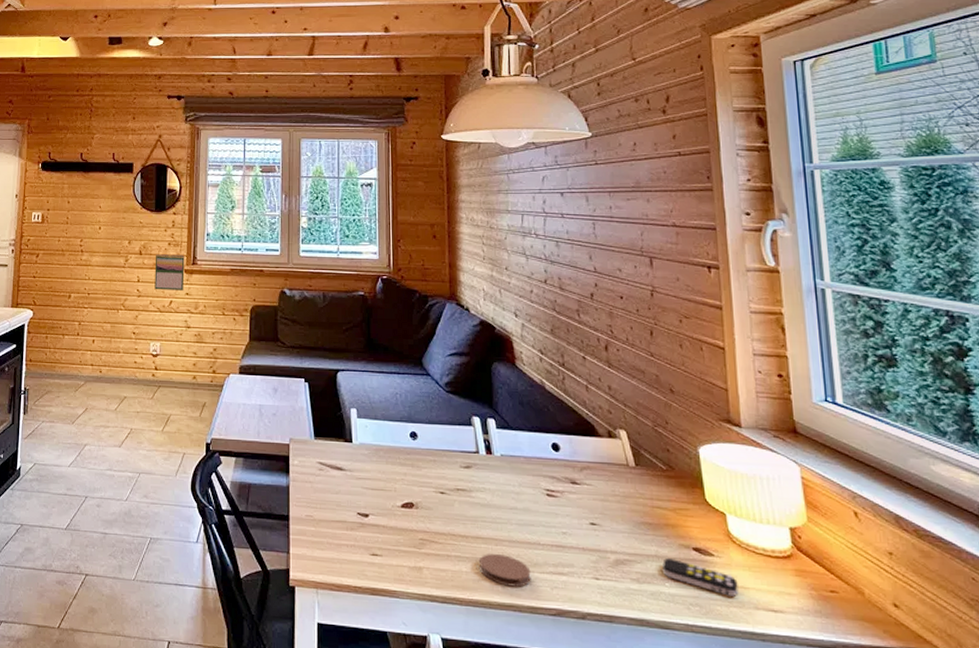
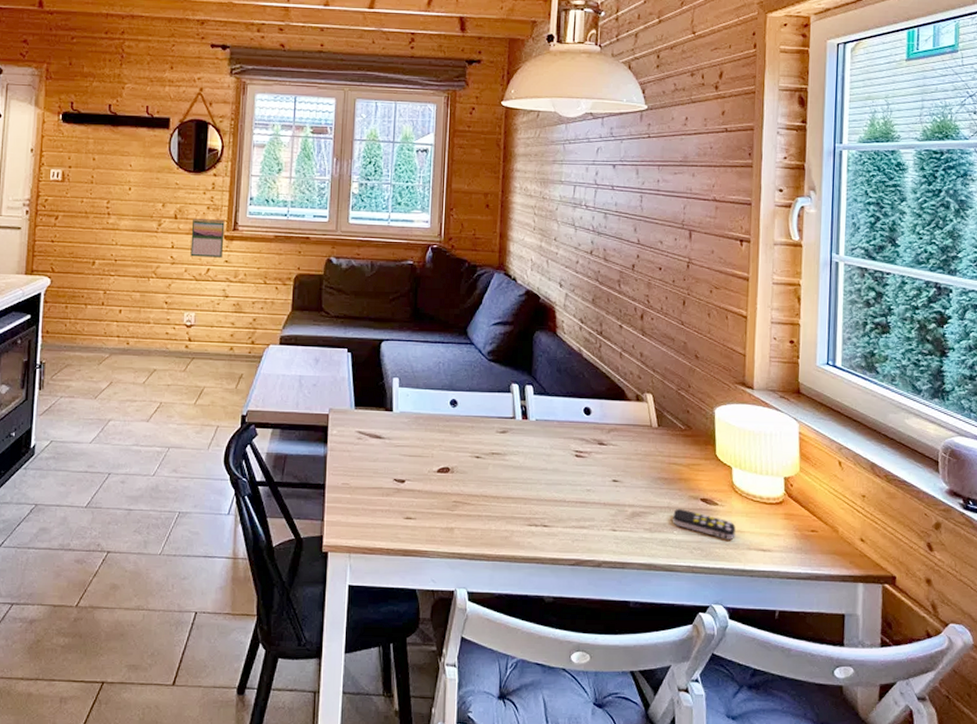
coaster: present [478,554,531,587] -> none [507,512,555,541]

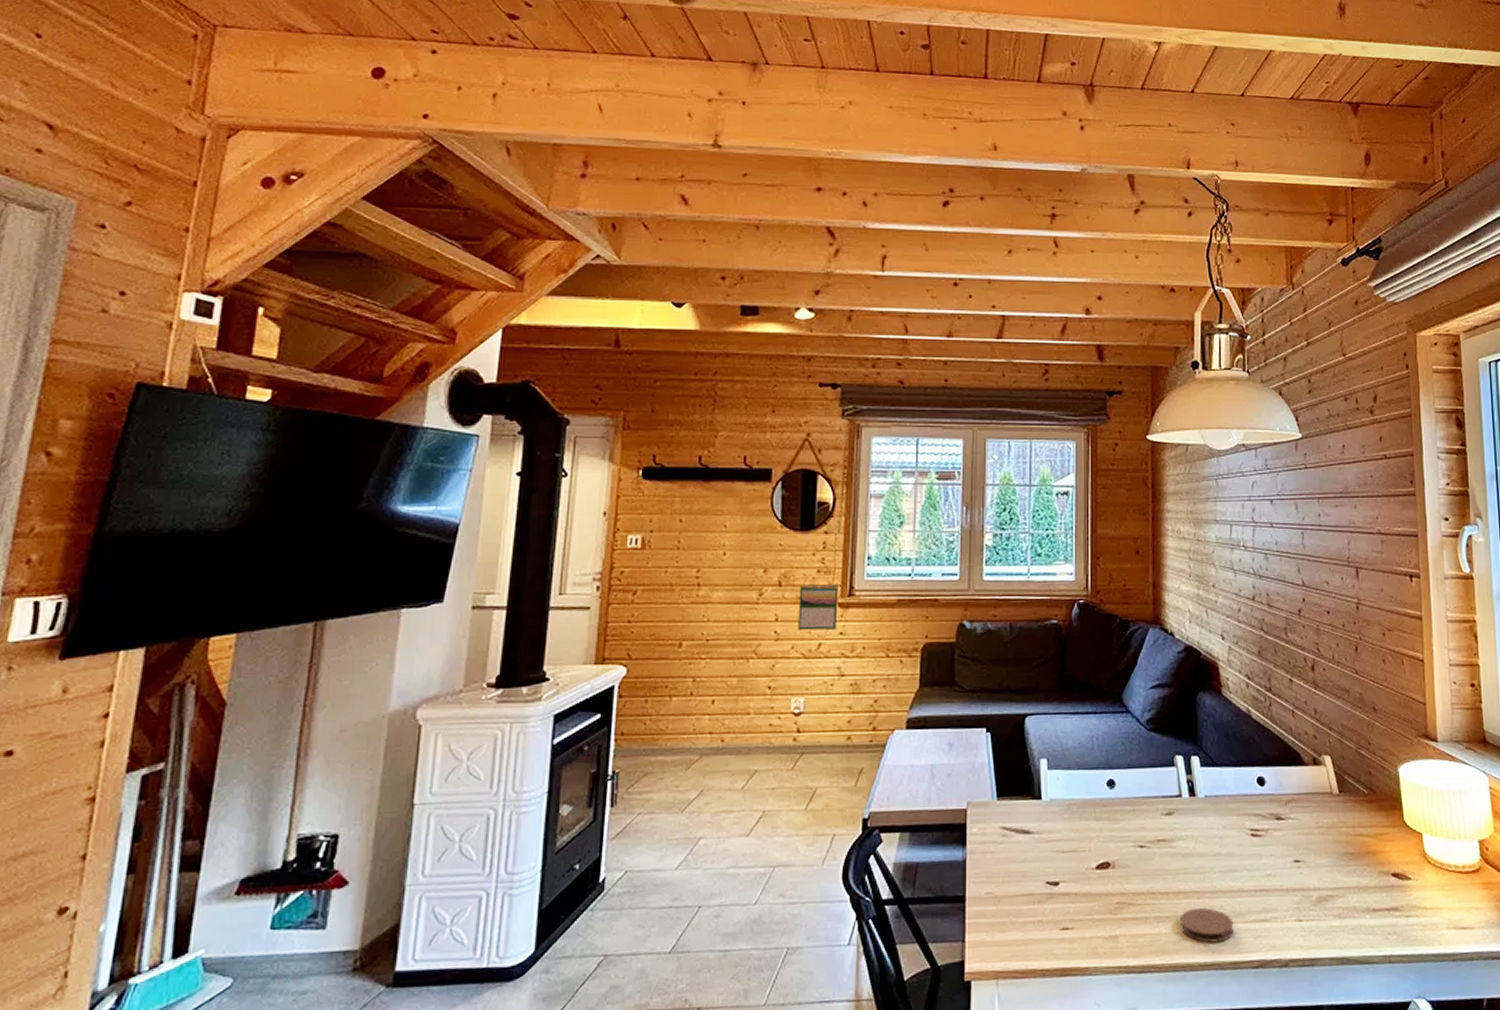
coaster: none [507,512,555,541] -> present [1179,908,1234,943]
remote control: present [673,509,736,540] -> none [1363,888,1432,919]

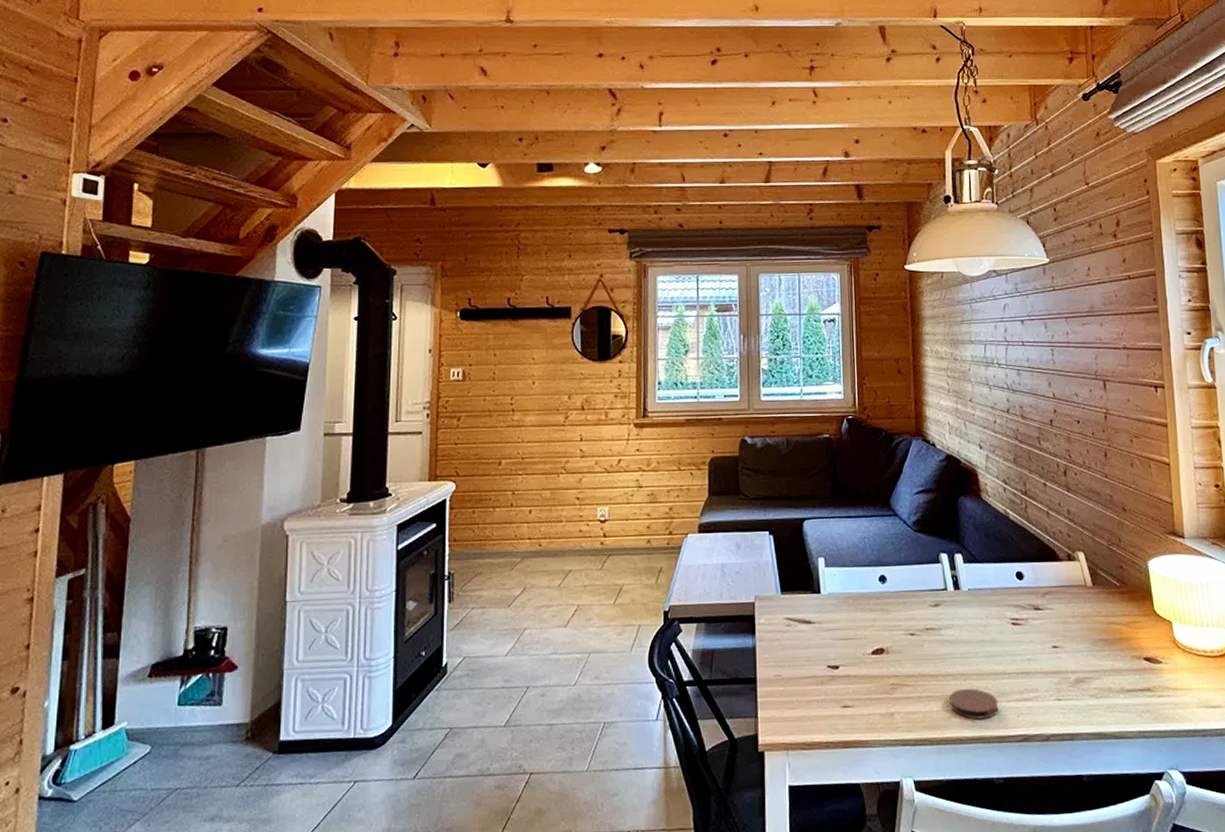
calendar: present [798,583,838,630] -> none [599,406,634,448]

